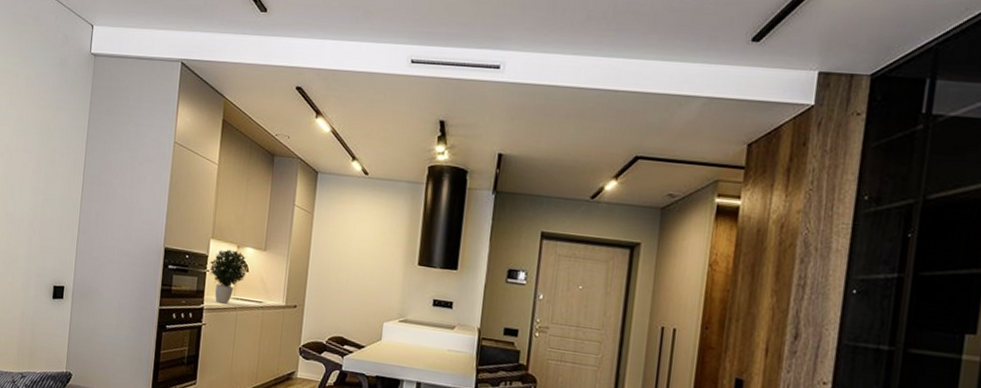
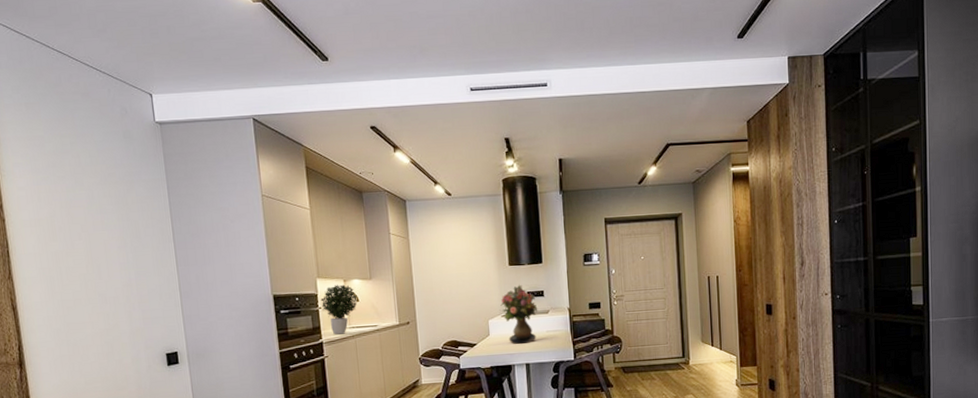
bouquet: none [400,288,443,360] -> present [500,284,538,345]

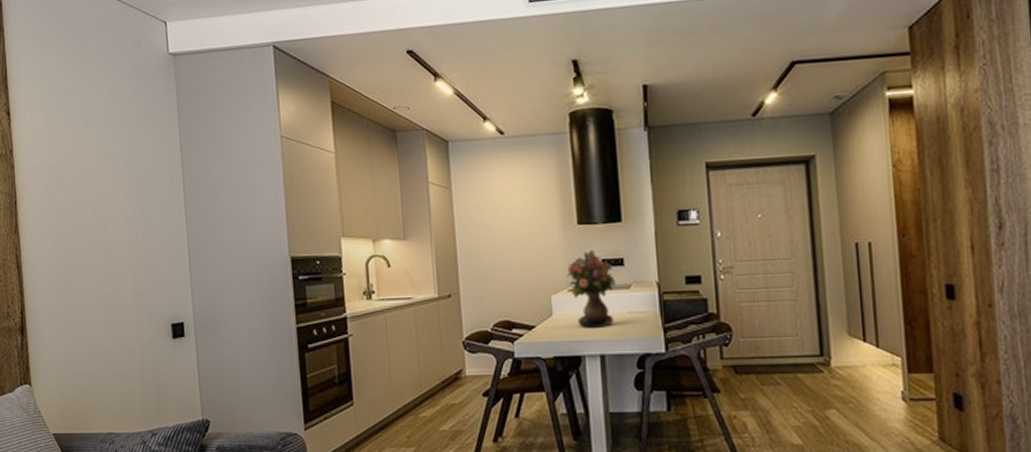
potted plant: present [320,284,359,335] -> none [345,245,390,308]

